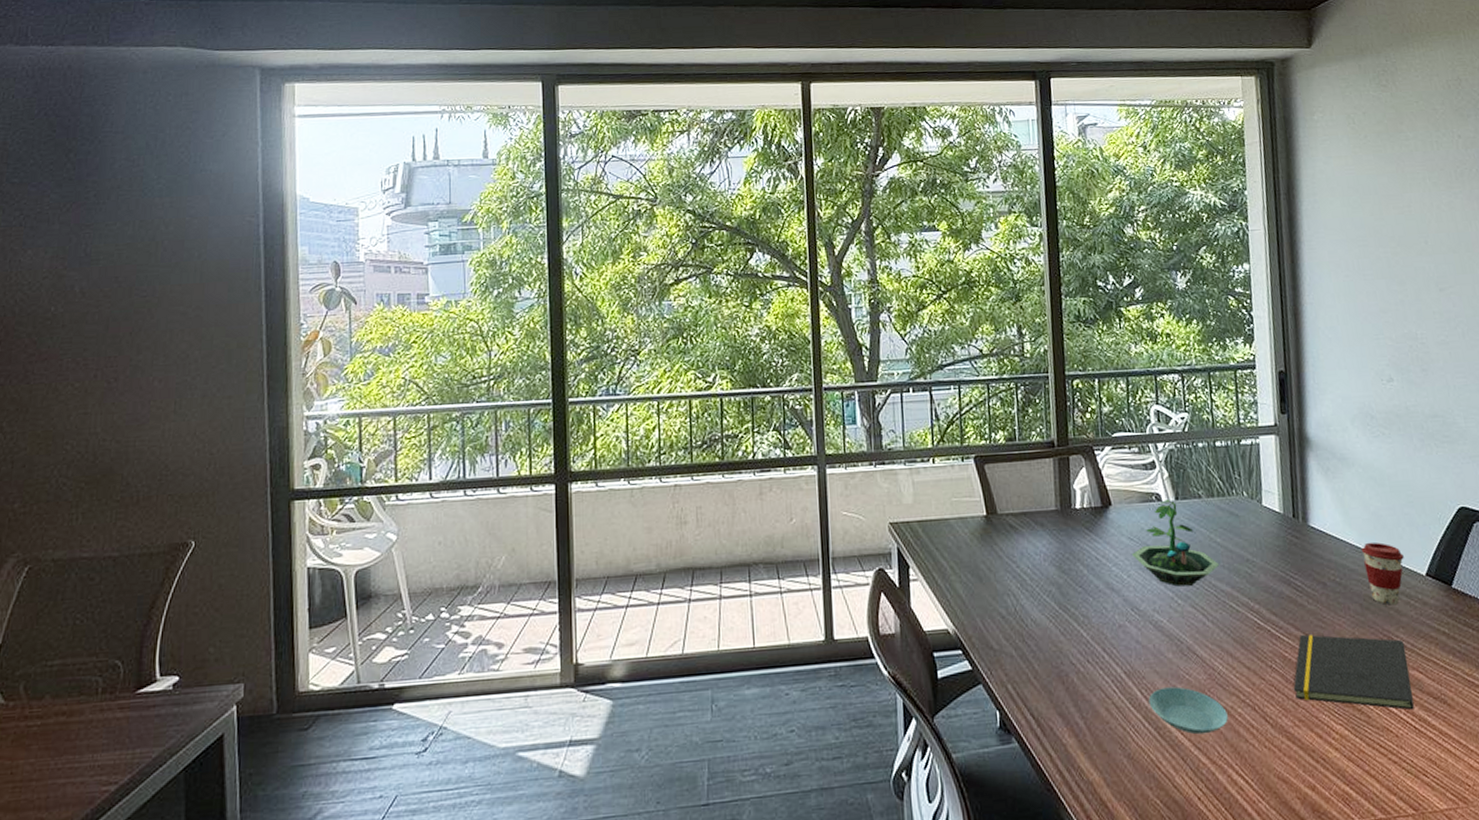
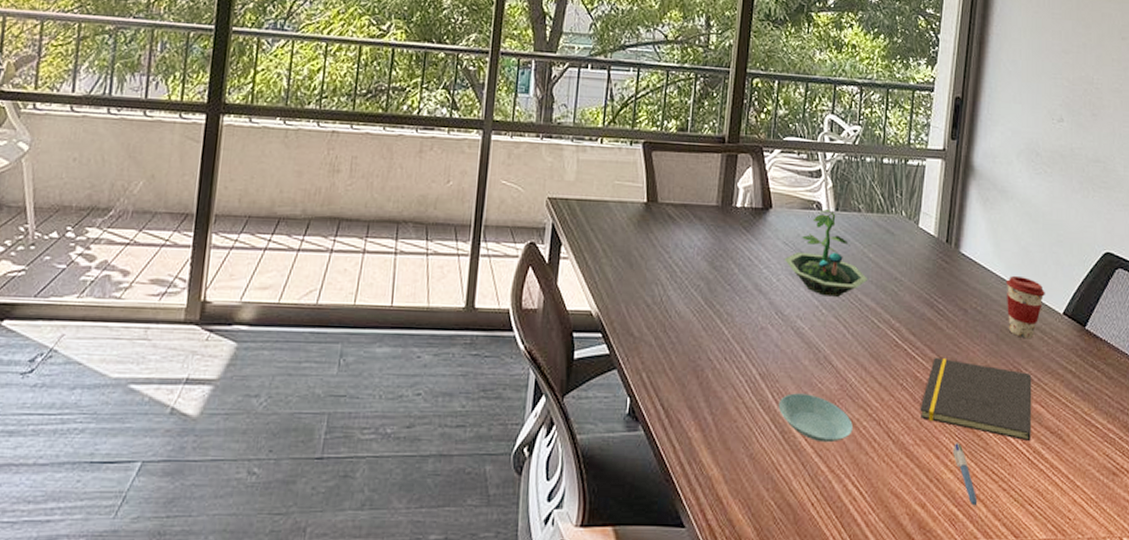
pen: none [1335,718,1370,784] -> present [953,441,978,507]

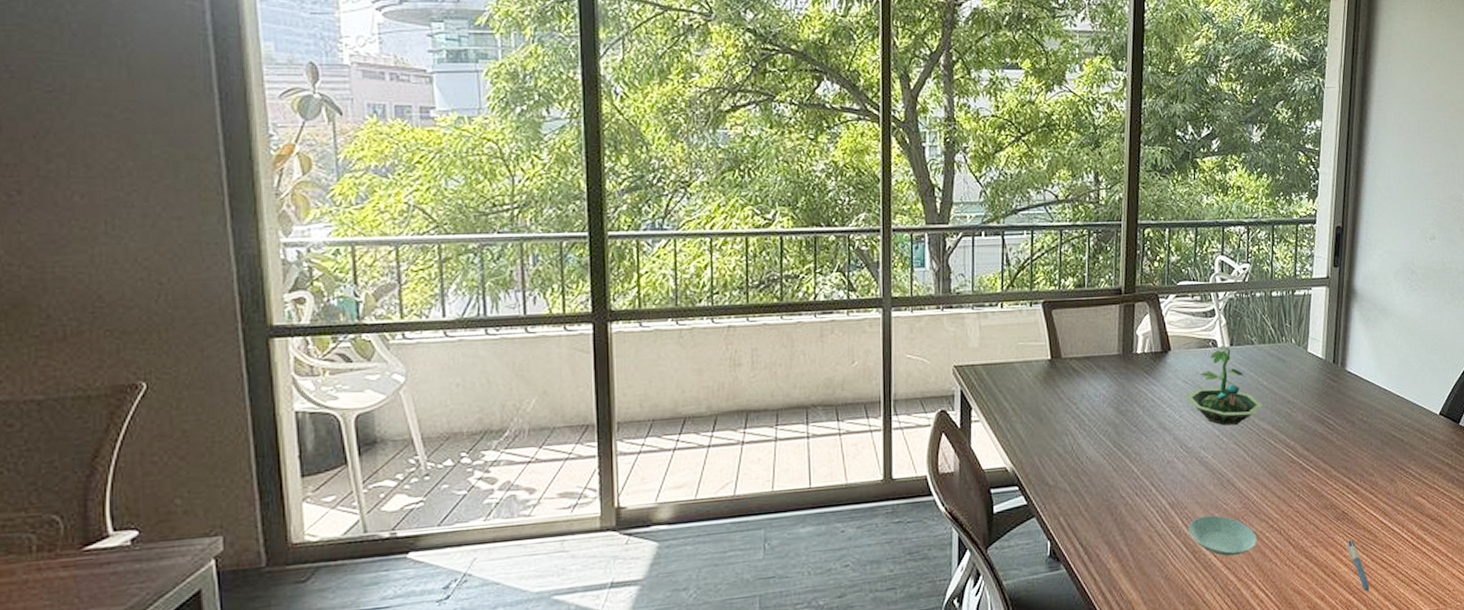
notepad: present [920,357,1032,442] -> none [1316,467,1415,530]
coffee cup: present [1006,275,1045,339] -> none [1388,385,1423,441]

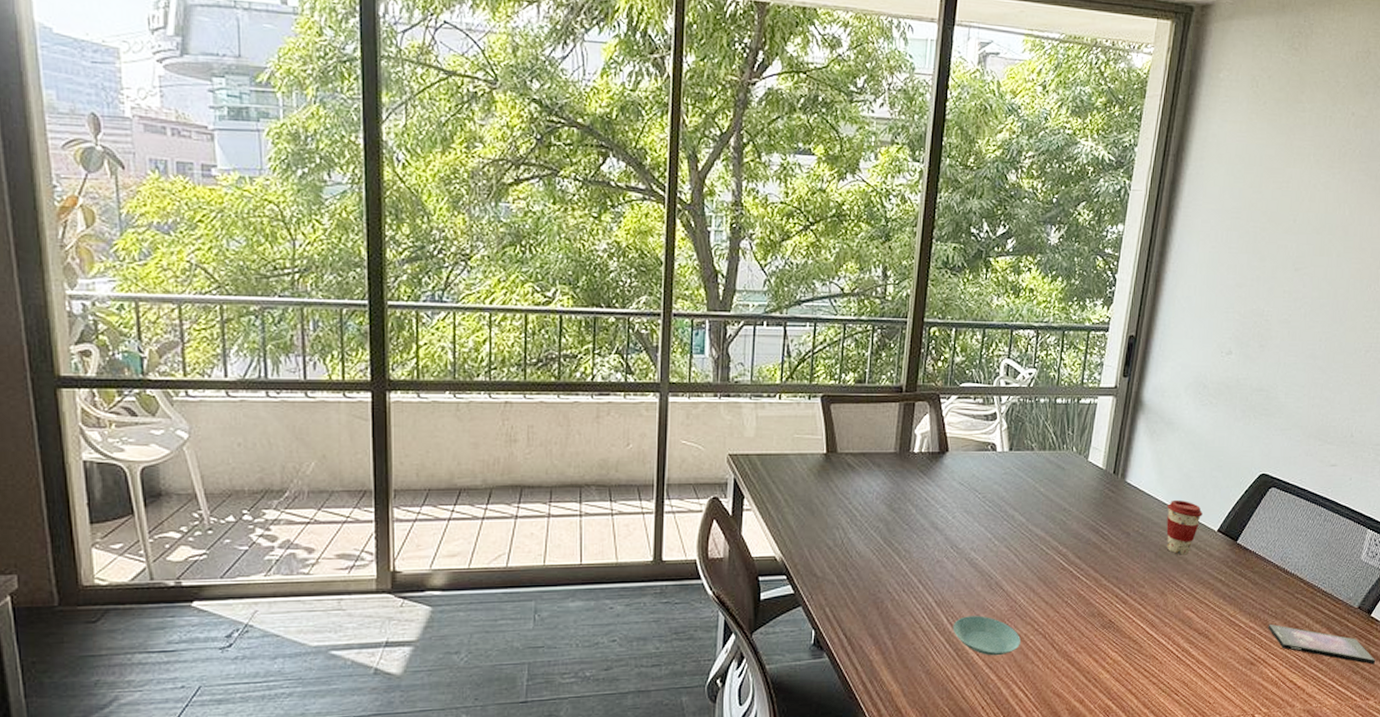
terrarium: present [1186,346,1264,426] -> none [960,450,1039,529]
pen: present [1347,539,1370,593] -> none [1110,647,1130,700]
coffee cup: none [1388,385,1423,441] -> present [1166,499,1203,555]

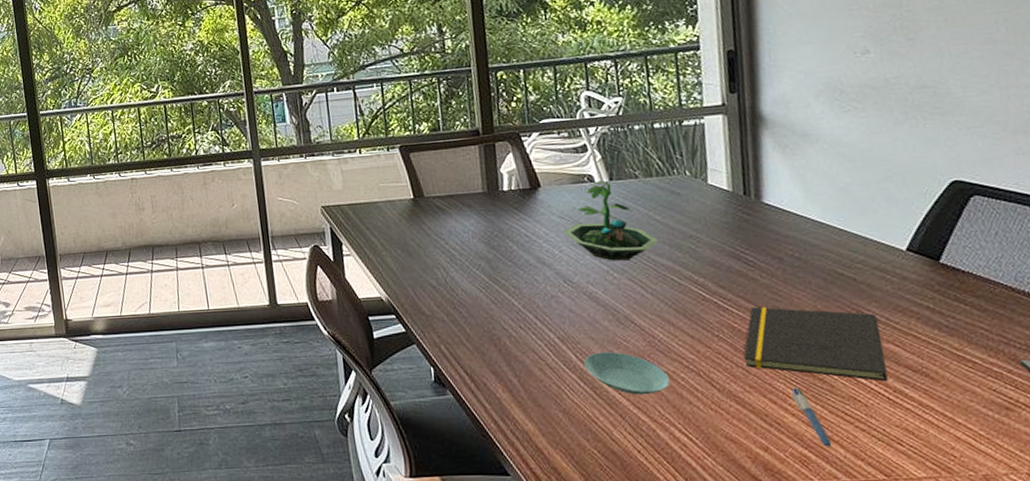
terrarium: none [960,450,1039,529] -> present [563,180,660,261]
notepad: none [1082,576,1185,643] -> present [743,306,888,382]
pen: none [1110,647,1130,700] -> present [791,386,832,449]
coffee cup: present [1166,499,1203,555] -> none [825,217,879,280]

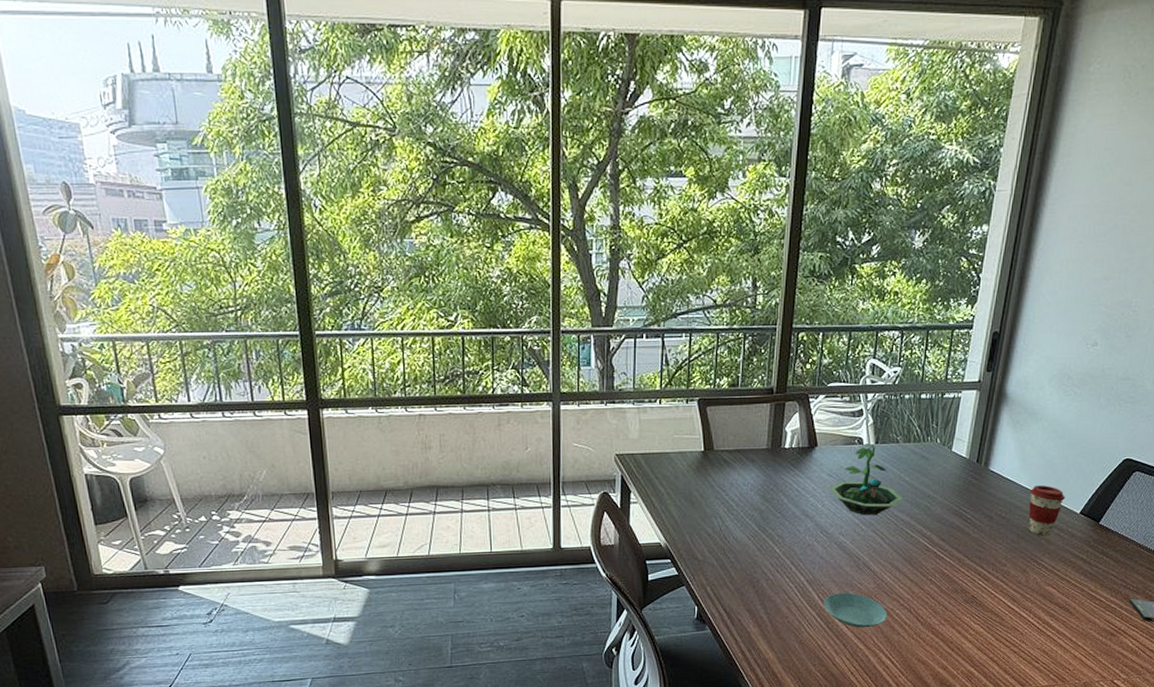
notepad: present [743,306,888,382] -> none [945,556,1047,616]
pen: present [791,386,832,449] -> none [973,620,992,667]
coffee cup: none [825,217,879,280] -> present [1028,485,1065,536]

